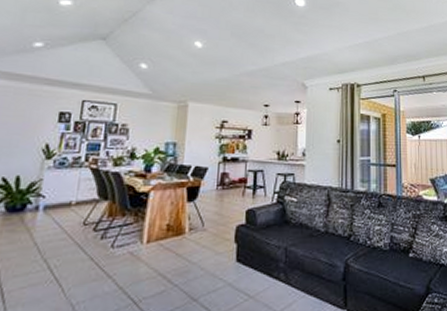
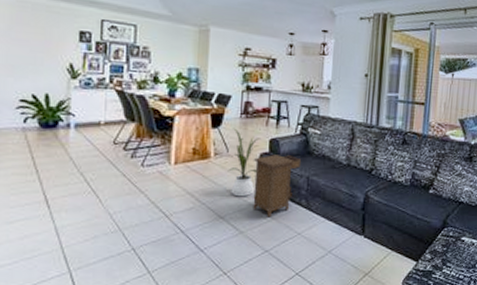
house plant: none [204,200,237,275] -> present [229,127,260,197]
nightstand: none [228,226,279,296] -> present [253,155,302,218]

